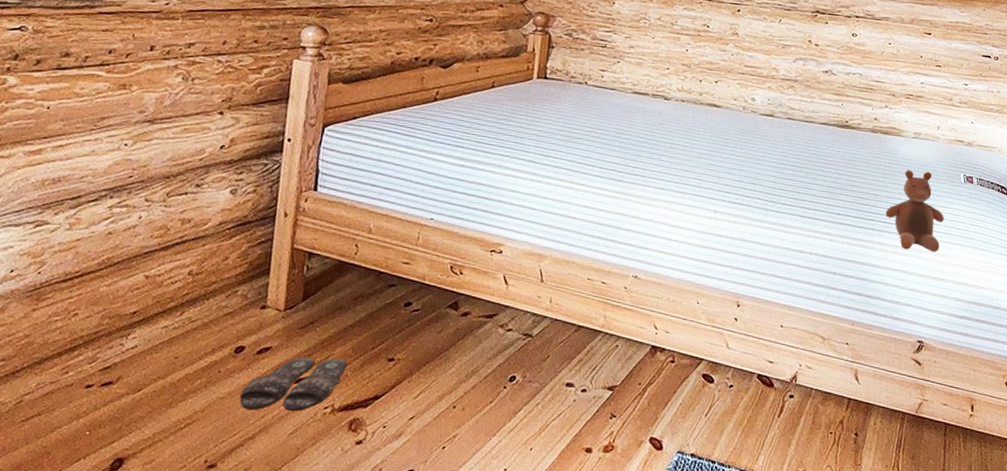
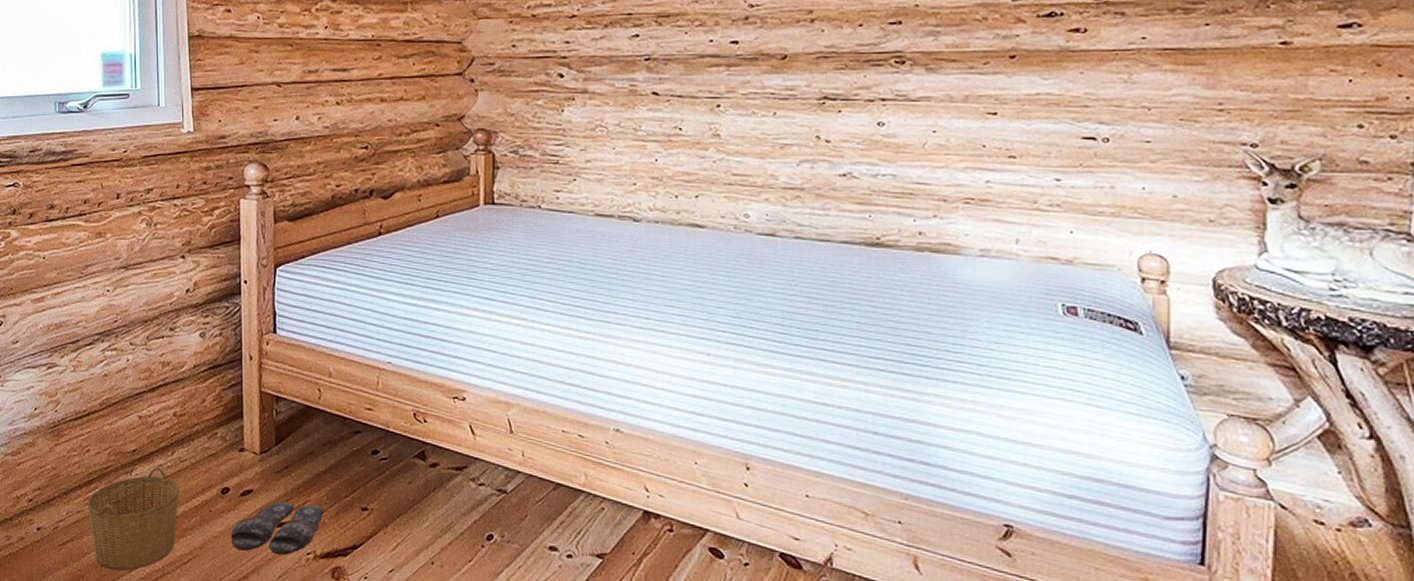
basket: none [65,329,186,443] -> present [87,467,180,571]
stuffed bear: present [885,170,944,253] -> none [944,299,1034,409]

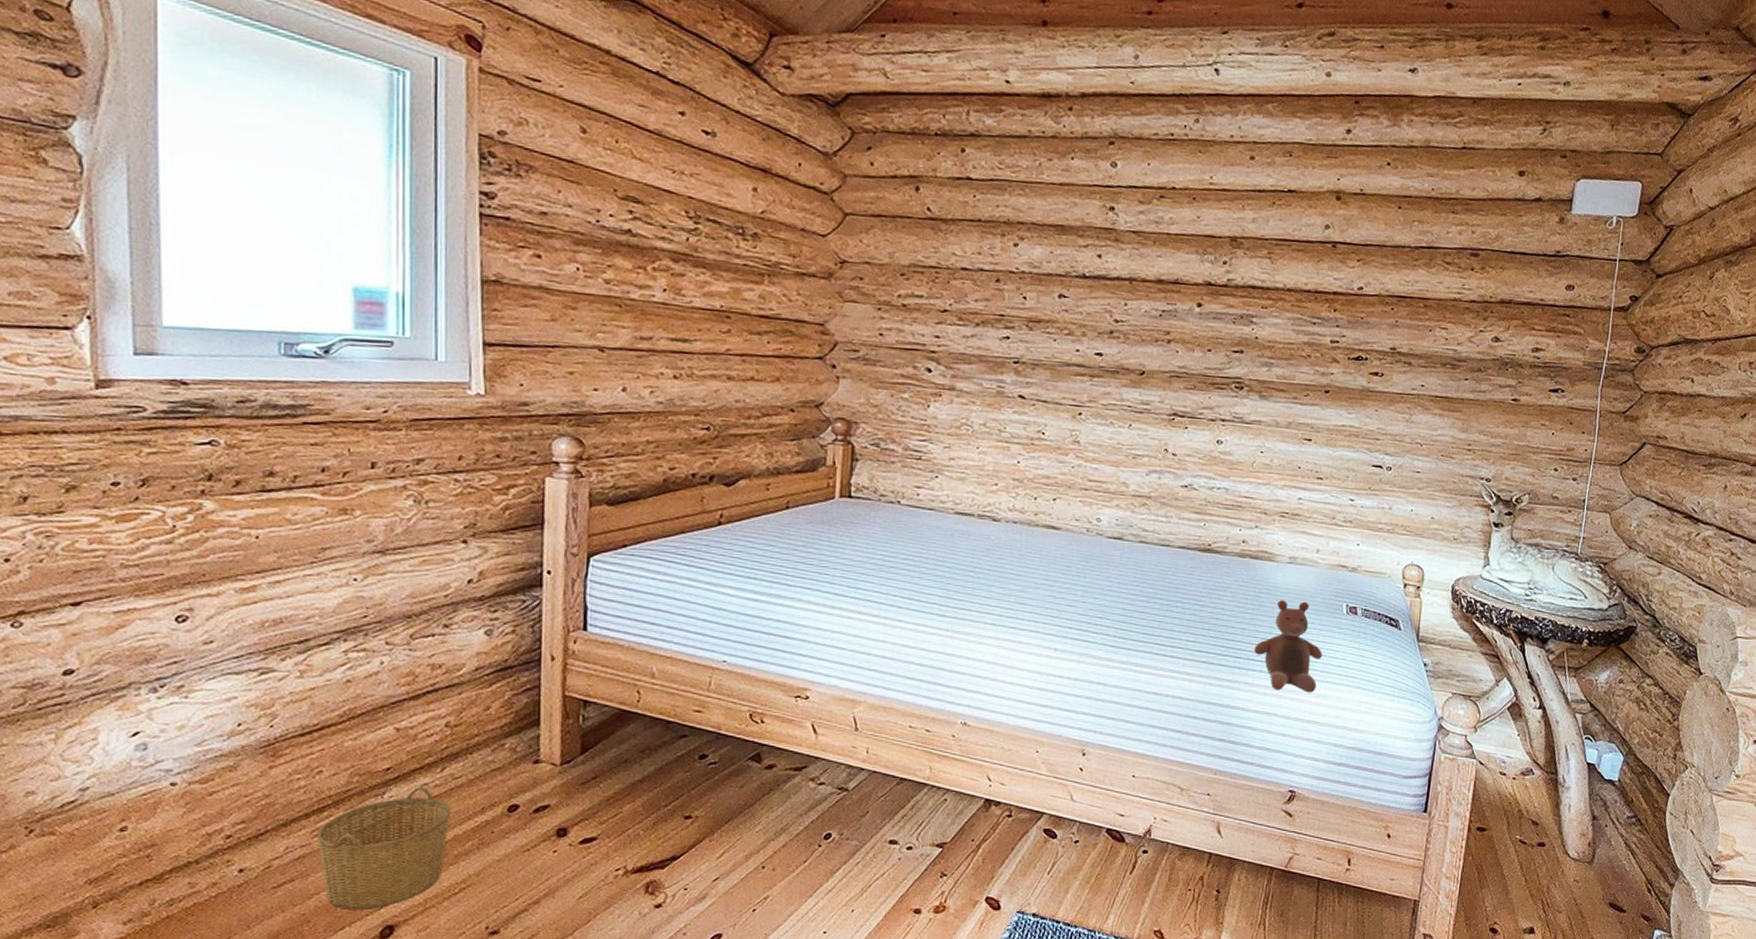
slippers: present [230,501,323,555] -> none [518,815,637,873]
stuffed bear: none [944,299,1034,409] -> present [1254,600,1322,693]

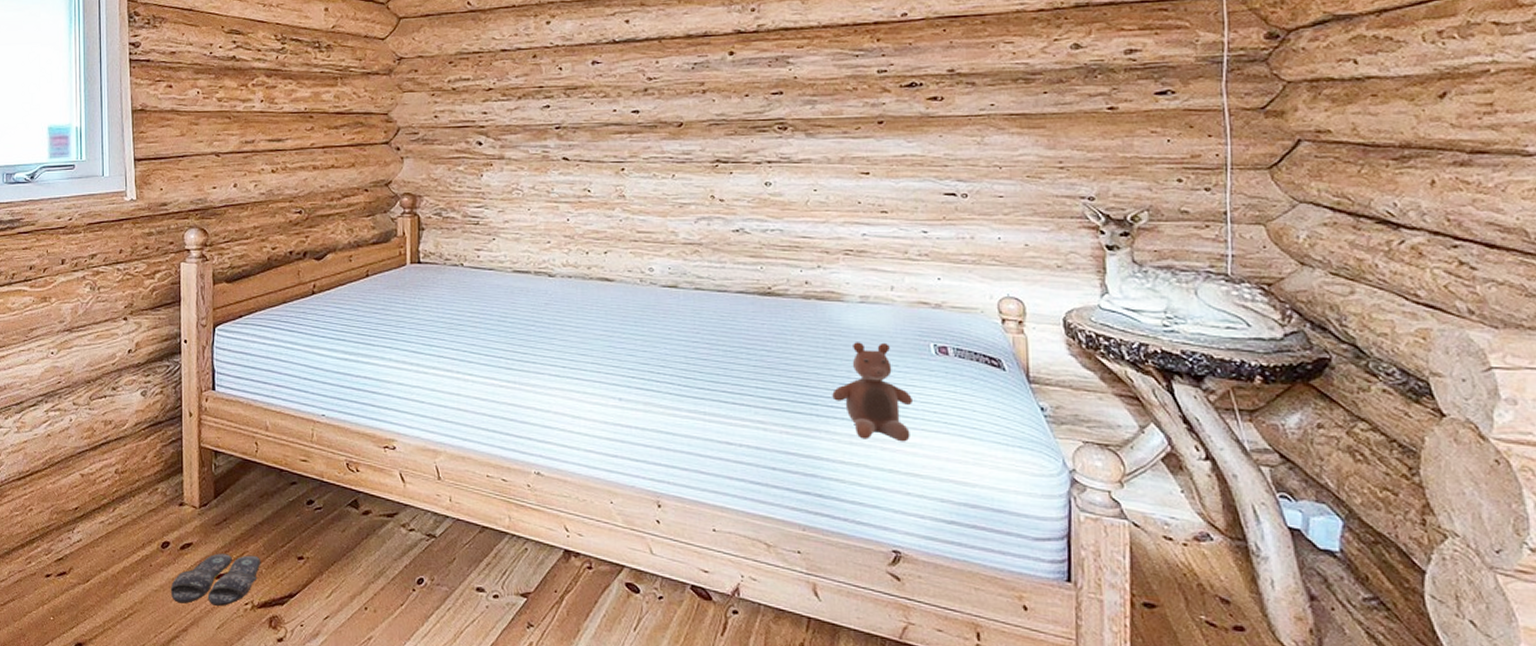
basket: present [316,787,452,909] -> none [29,524,121,628]
slippers: none [518,815,637,873] -> present [170,553,260,606]

